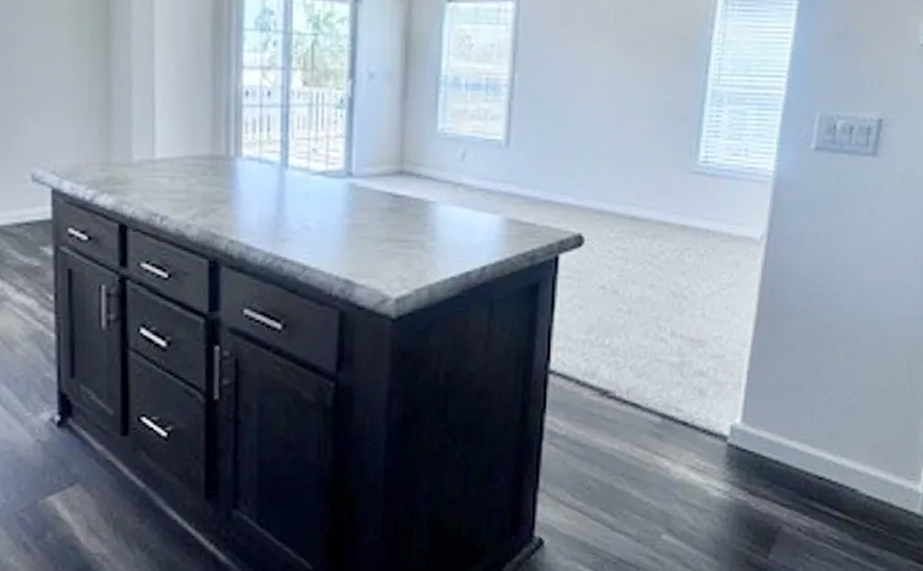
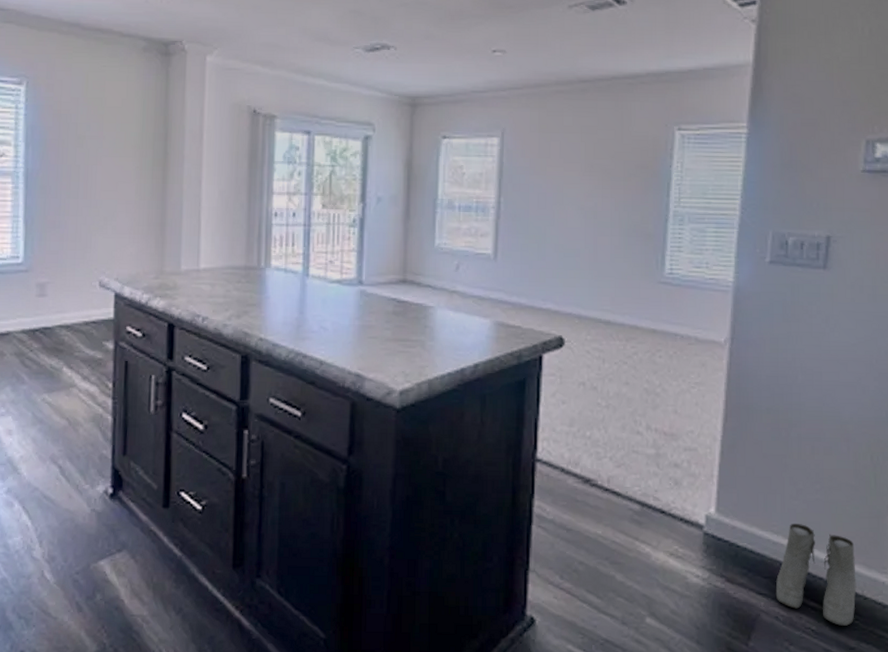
boots: none [799,431,884,535] -> present [775,523,857,627]

